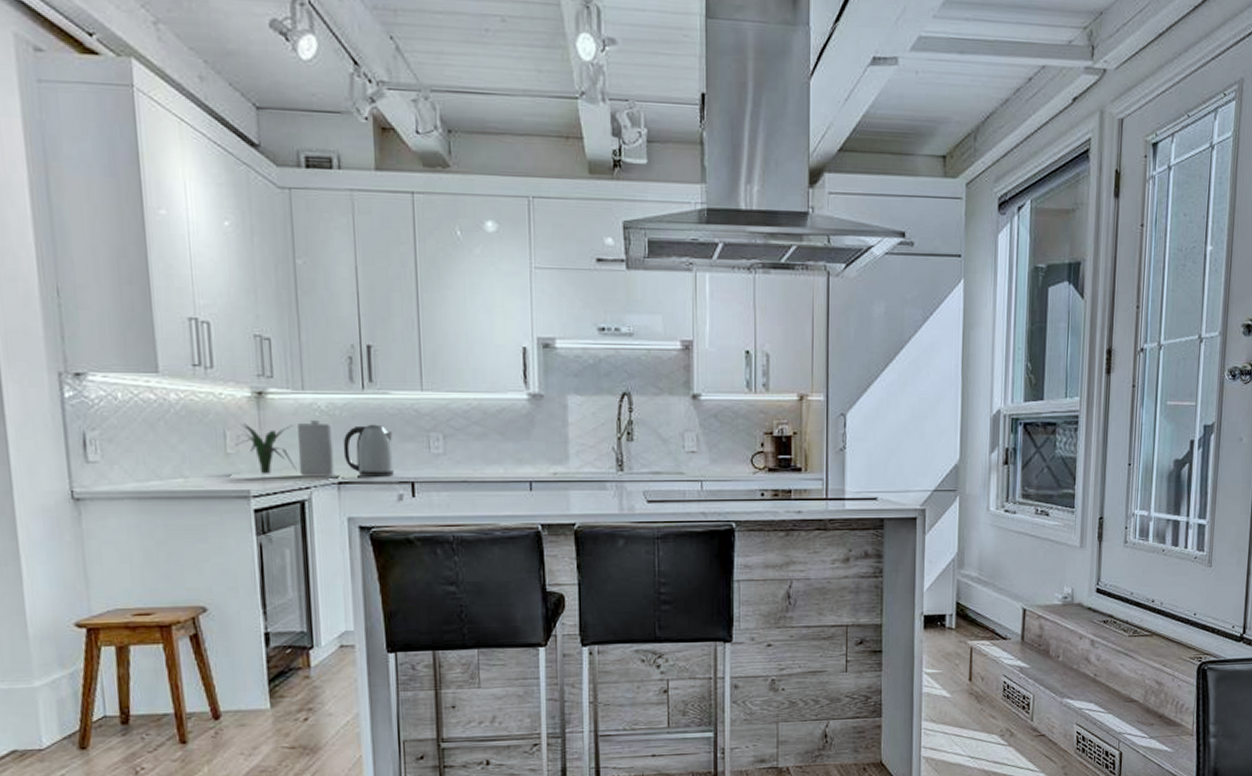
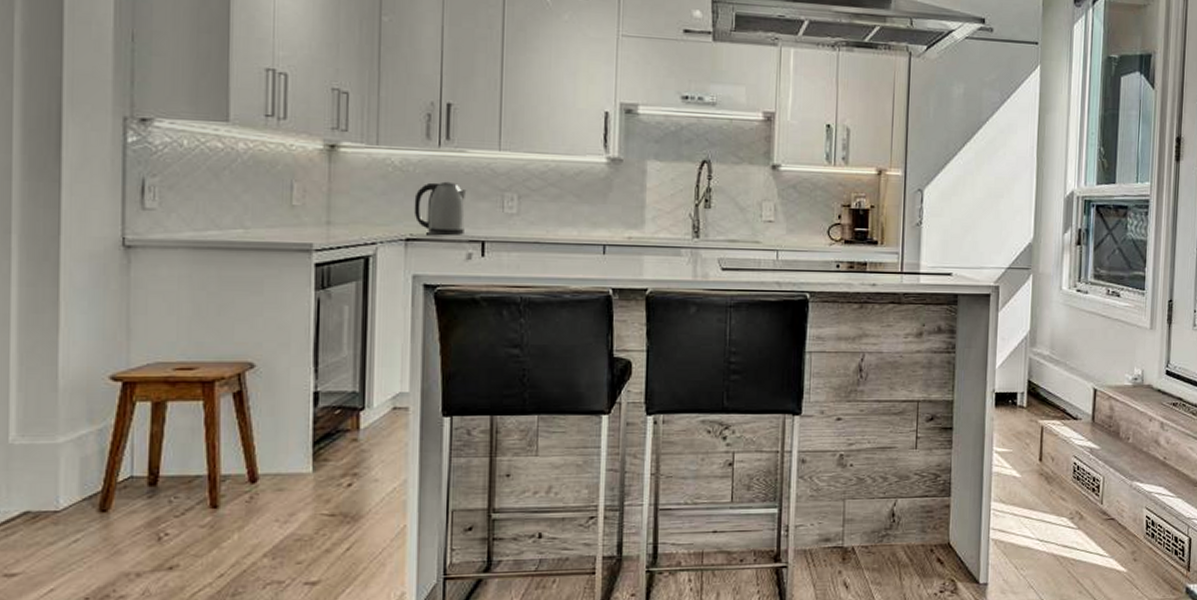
plant: present [235,423,297,474] -> none [301,175,364,228]
paper towel holder: present [298,420,335,477] -> none [366,175,406,233]

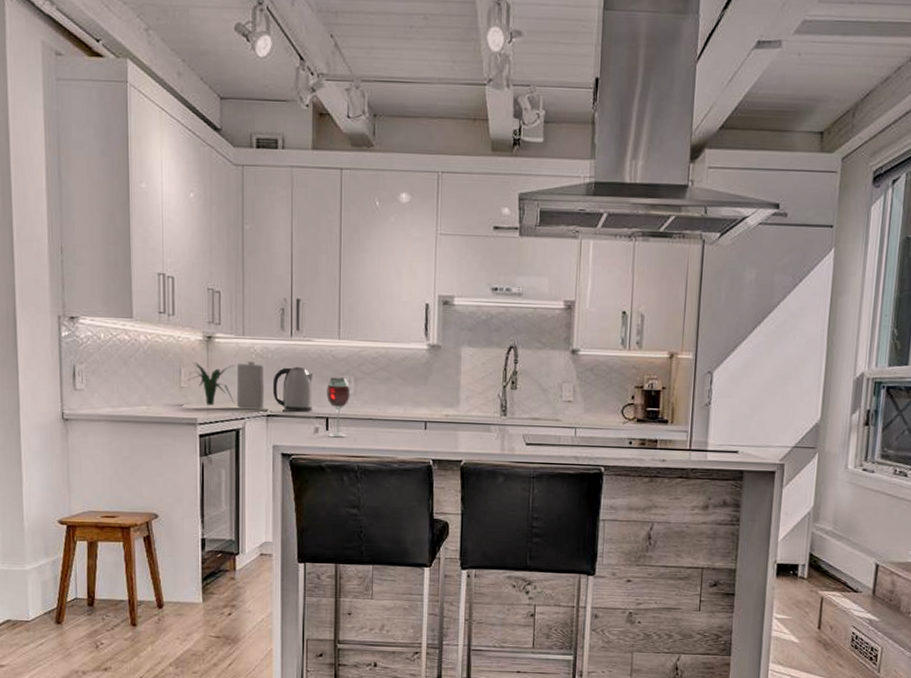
plant: none [301,175,364,228] -> present [187,362,235,406]
paper towel holder: none [366,175,406,233] -> present [236,362,266,410]
wineglass: none [483,194,512,265] -> present [326,377,350,438]

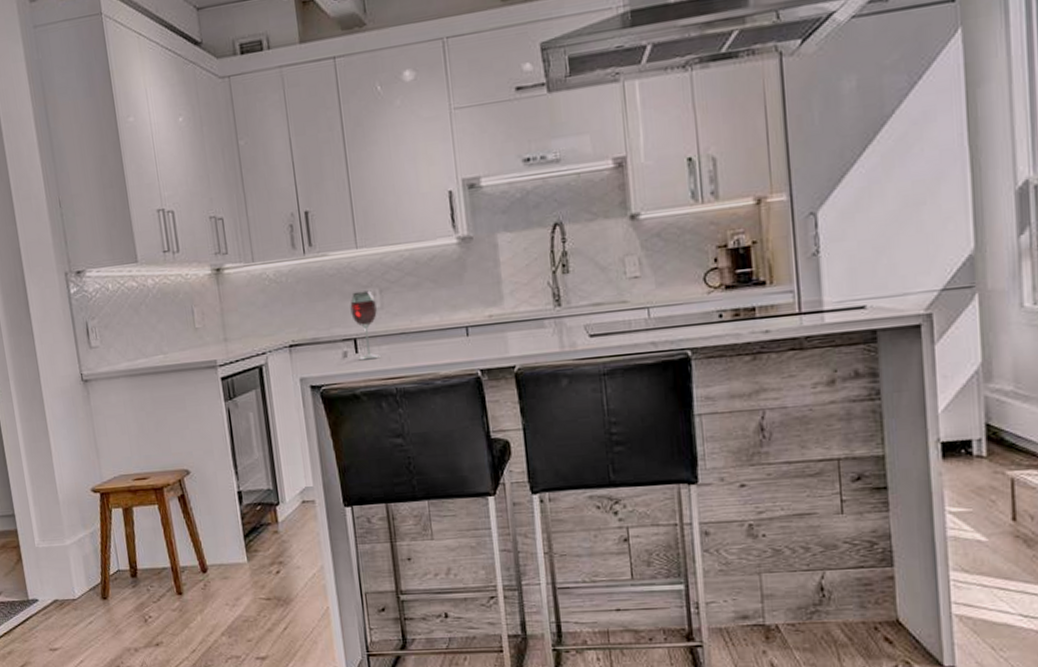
plant: present [187,362,235,406] -> none [201,296,254,344]
paper towel holder: present [236,362,266,410] -> none [251,289,286,343]
kettle: present [272,366,314,412] -> none [290,286,338,338]

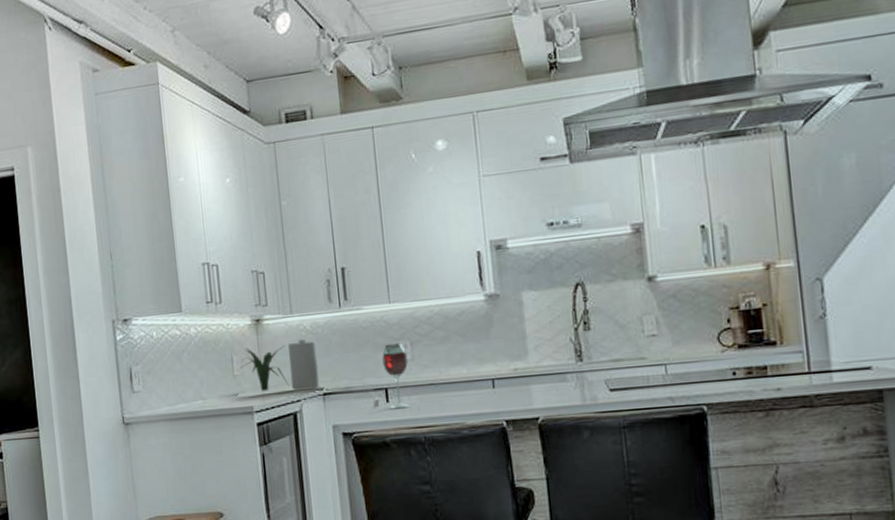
plant: none [201,296,254,344] -> present [240,346,290,391]
paper towel holder: none [251,289,286,343] -> present [288,339,320,391]

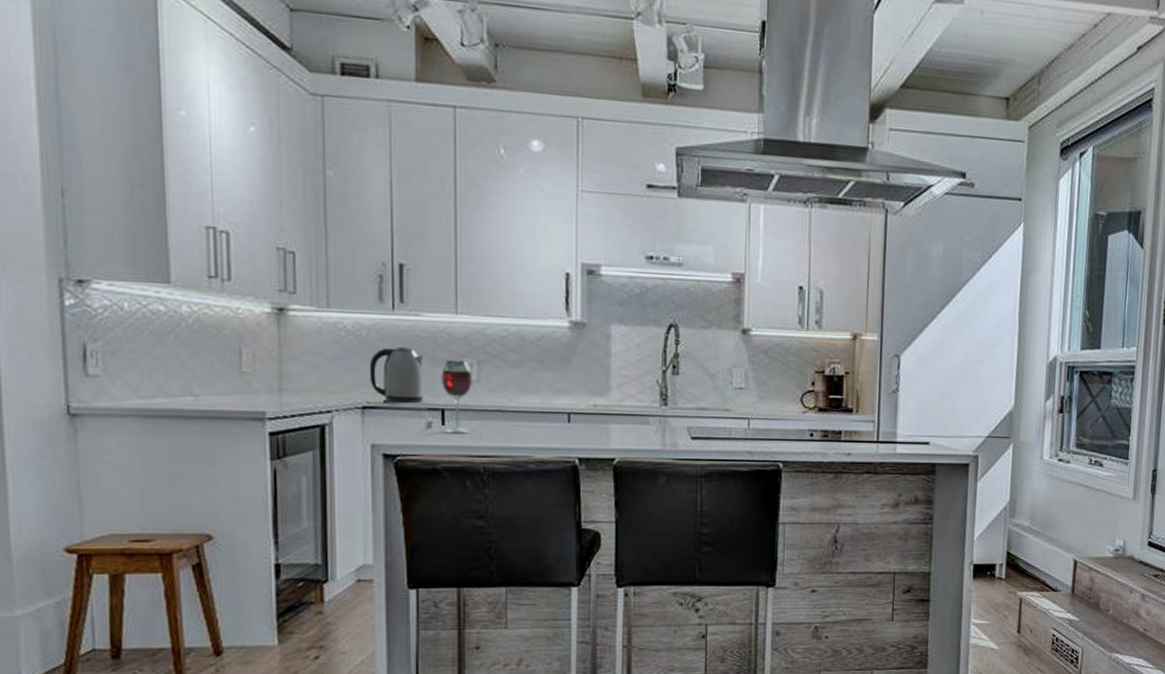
plant: present [240,346,290,391] -> none [251,340,318,396]
paper towel holder: present [288,339,320,391] -> none [320,340,360,401]
kettle: none [325,337,370,387] -> present [369,346,424,403]

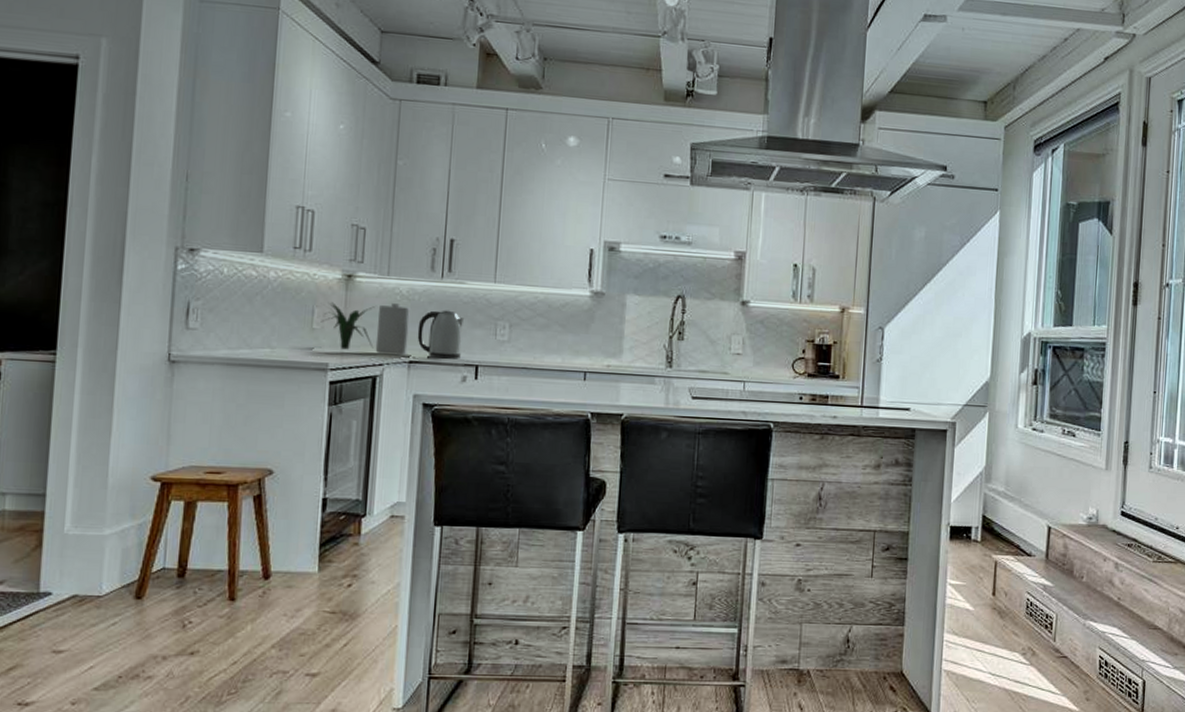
plant: none [251,340,318,396] -> present [320,302,375,350]
paper towel holder: none [320,340,360,401] -> present [375,303,412,356]
wineglass: present [441,360,472,434] -> none [477,322,504,388]

